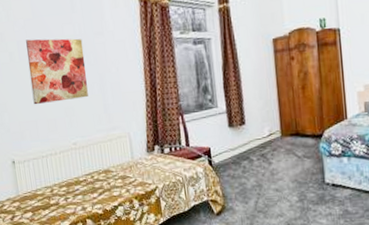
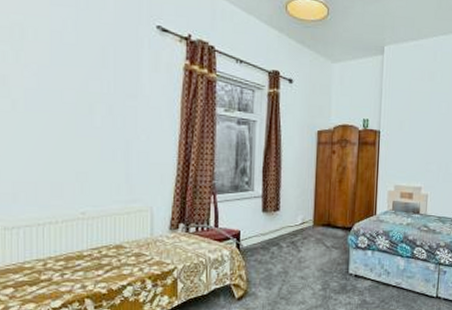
wall art: present [26,38,88,105] -> none [36,88,110,165]

